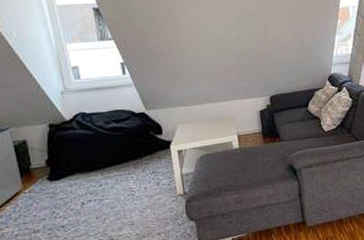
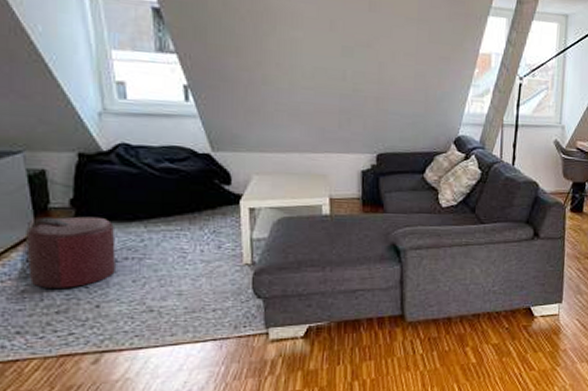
ottoman: none [10,171,83,231] -> present [14,216,116,288]

